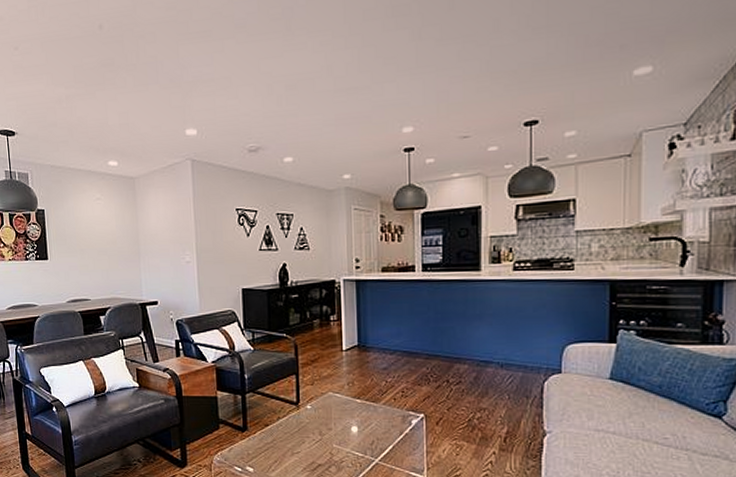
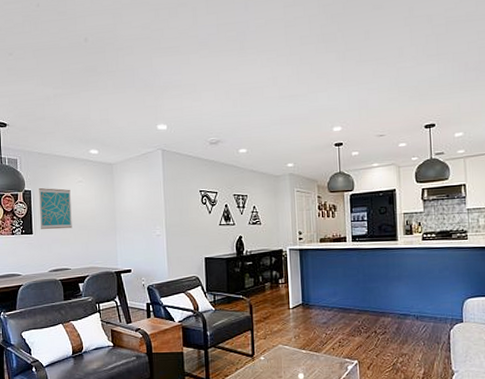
wall art: none [53,206,91,255] -> present [39,188,72,230]

